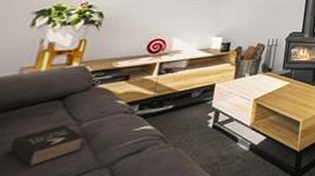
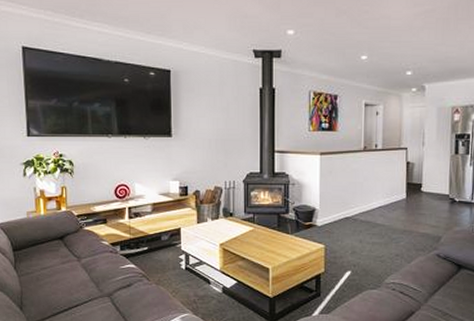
book: present [9,126,85,167] -> none [38,261,86,292]

